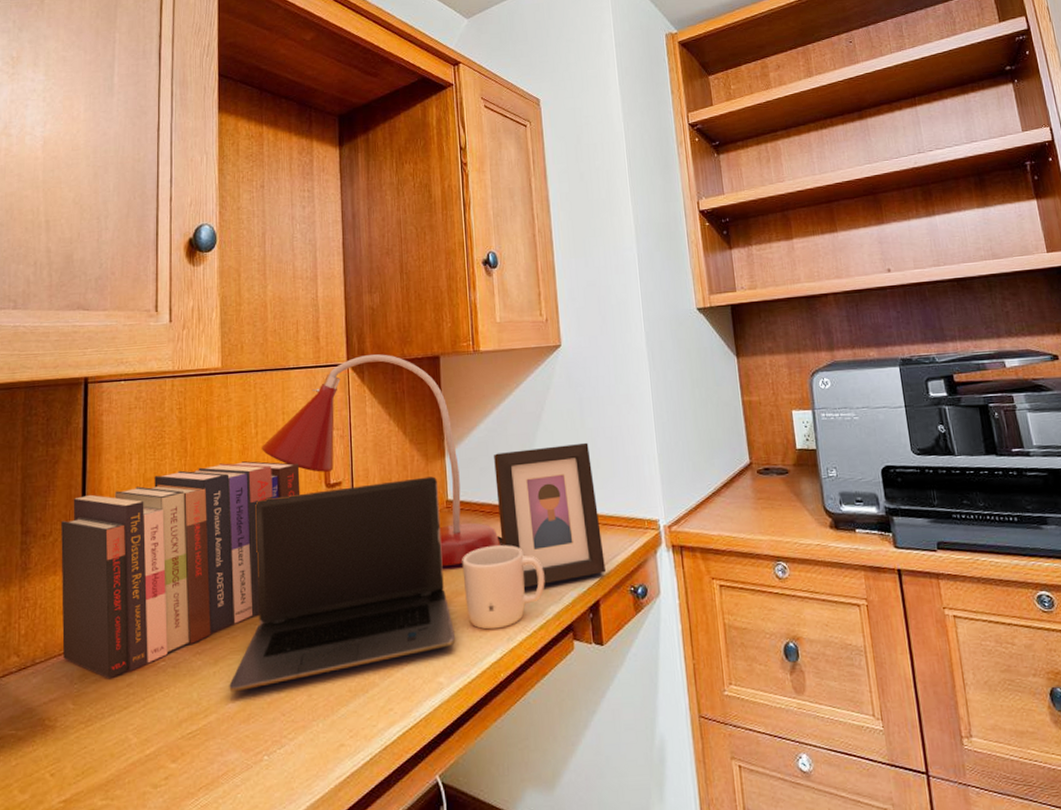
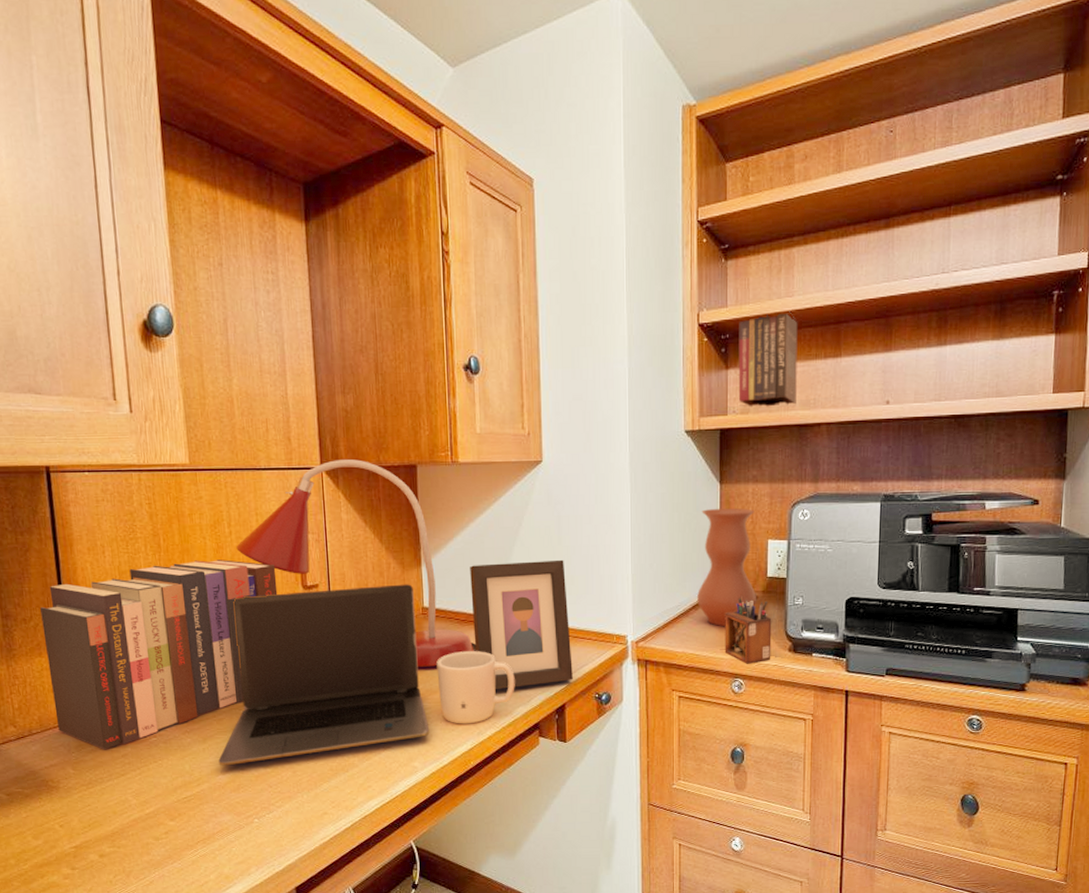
vase: none [722,380,790,505] -> present [697,508,757,627]
books: none [737,194,801,283] -> present [738,311,798,407]
desk organizer: none [758,471,813,546] -> present [724,596,772,665]

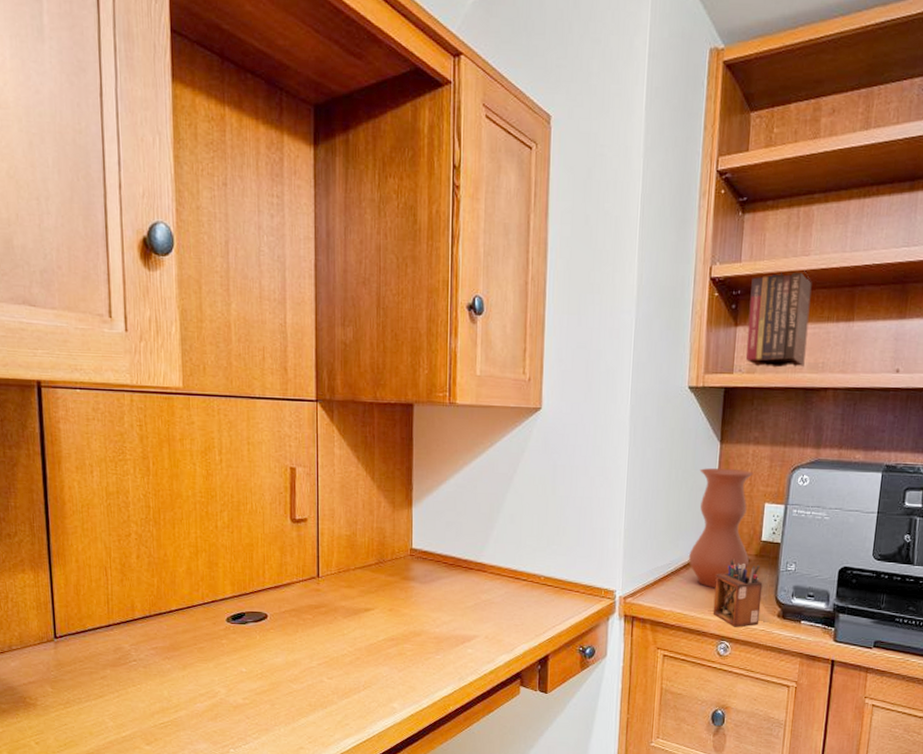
books: present [40,560,278,750] -> none [25,486,266,671]
laptop computer: present [218,584,430,766] -> none [197,523,411,695]
desk lamp: present [236,459,477,667] -> none [226,393,463,609]
mug: present [436,651,515,724] -> none [421,595,500,669]
picture frame: present [470,559,573,689] -> none [460,509,559,636]

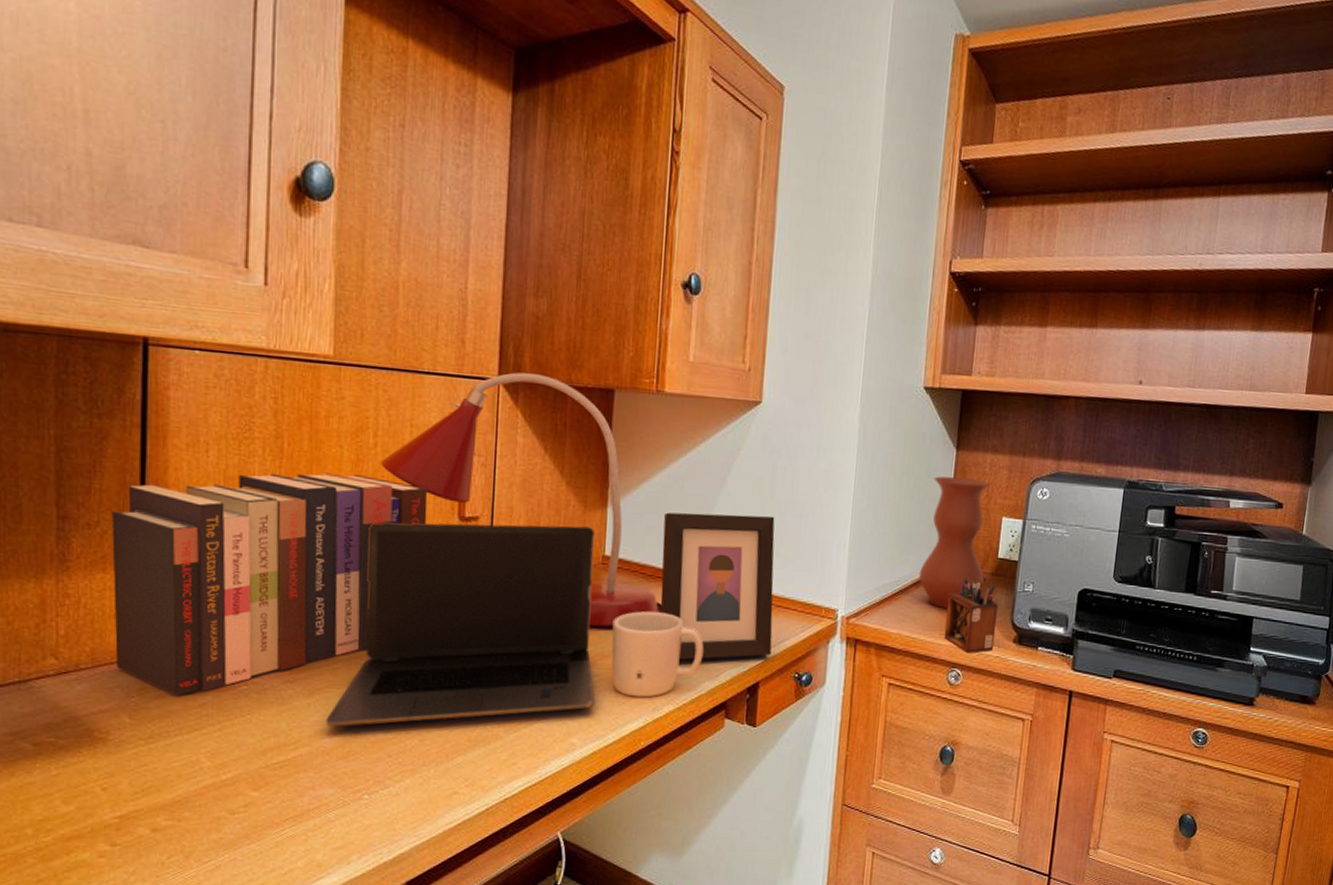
books: none [25,486,266,671] -> present [112,473,428,697]
laptop computer: none [197,523,411,695] -> present [326,522,596,727]
desk lamp: none [226,393,463,609] -> present [381,372,663,627]
mug: none [421,595,500,669] -> present [611,611,704,698]
picture frame: none [460,509,559,636] -> present [660,512,775,659]
books: present [745,271,812,368] -> none [985,272,1056,373]

